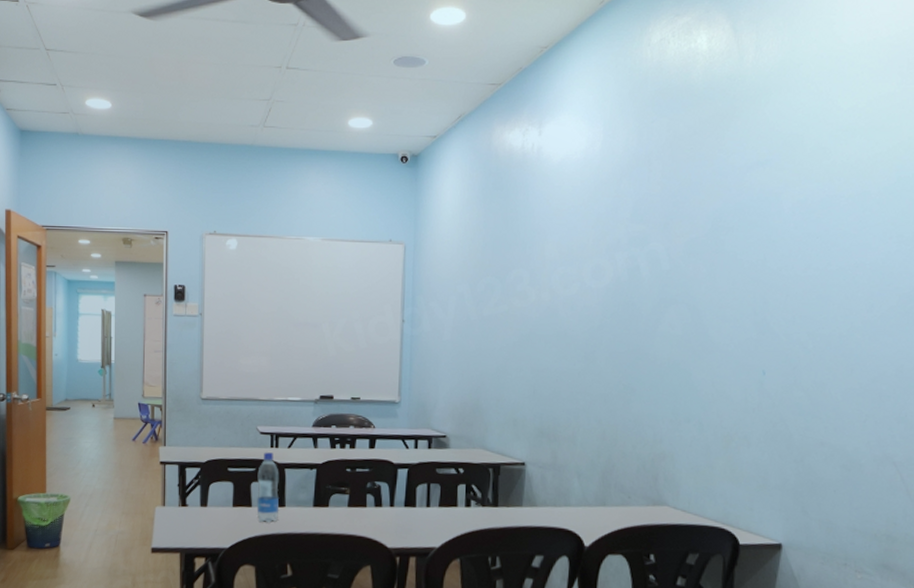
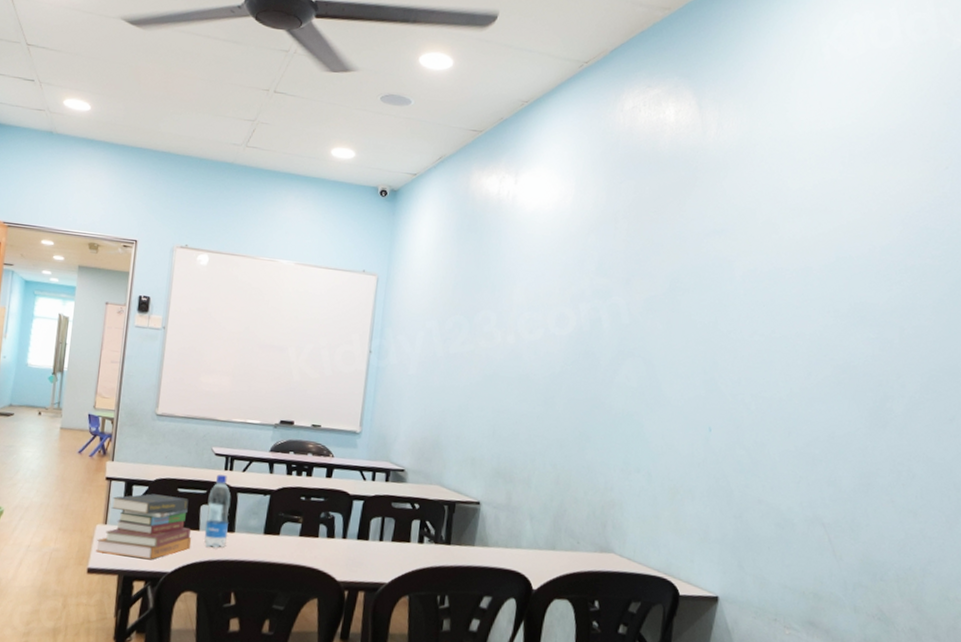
books: none [158,474,246,537] -> present [96,493,192,560]

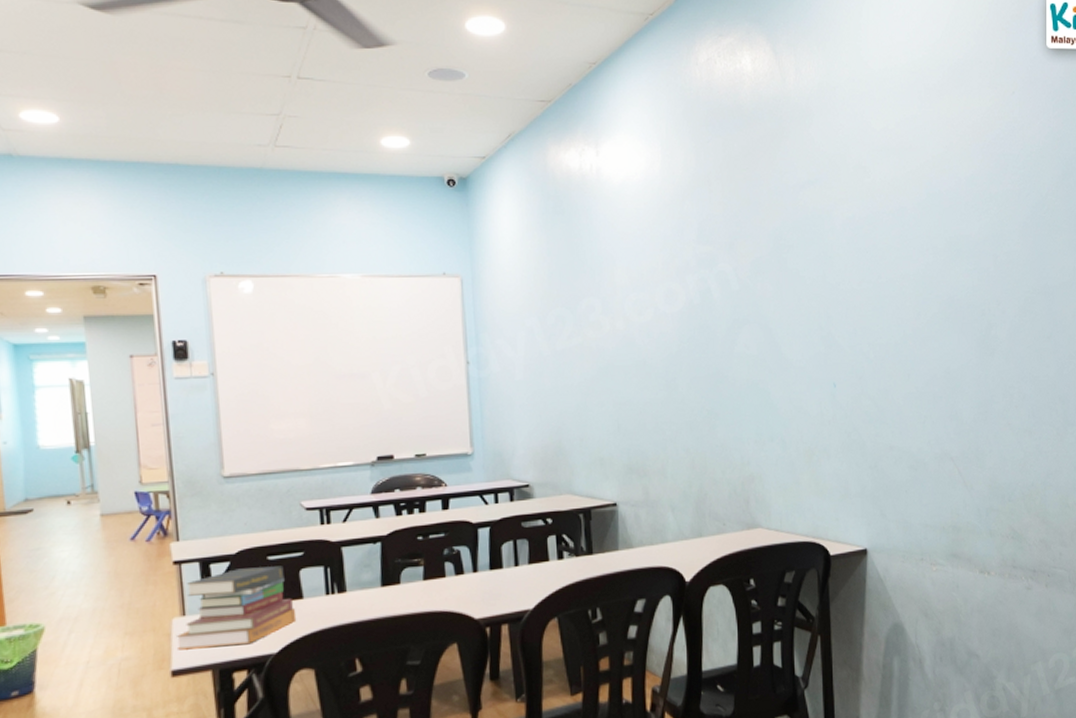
bottle: present [204,474,231,549] -> none [307,530,339,616]

